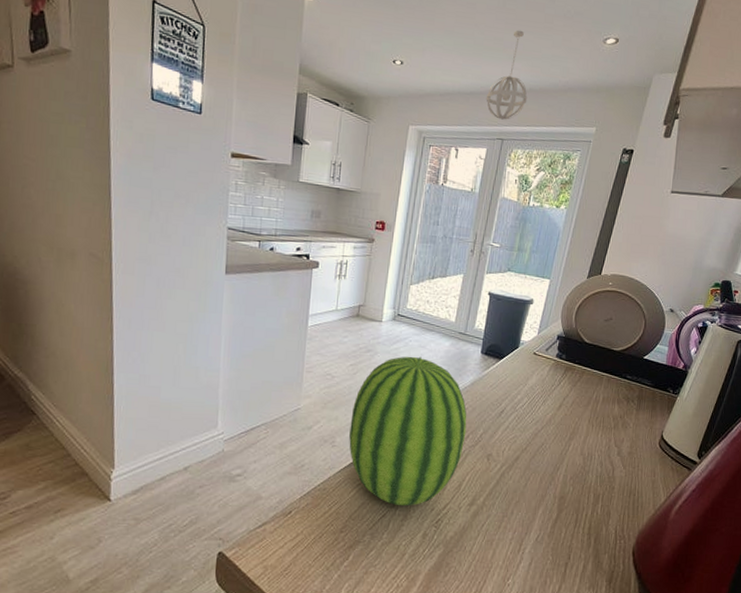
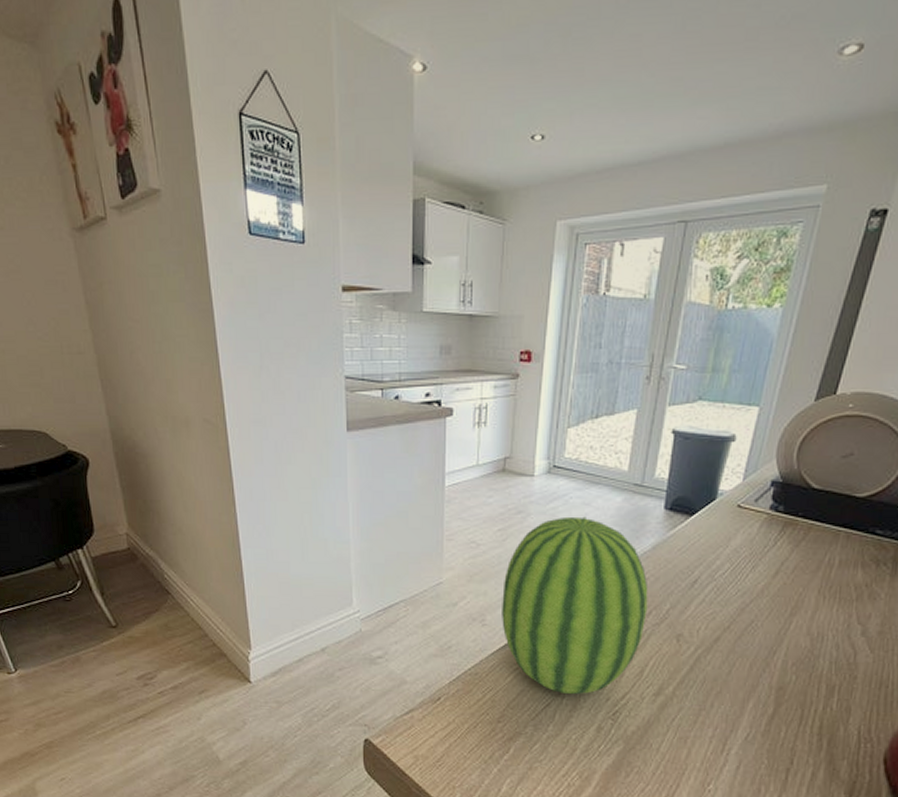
pendant light: present [486,30,528,120] -> none [660,59,722,194]

